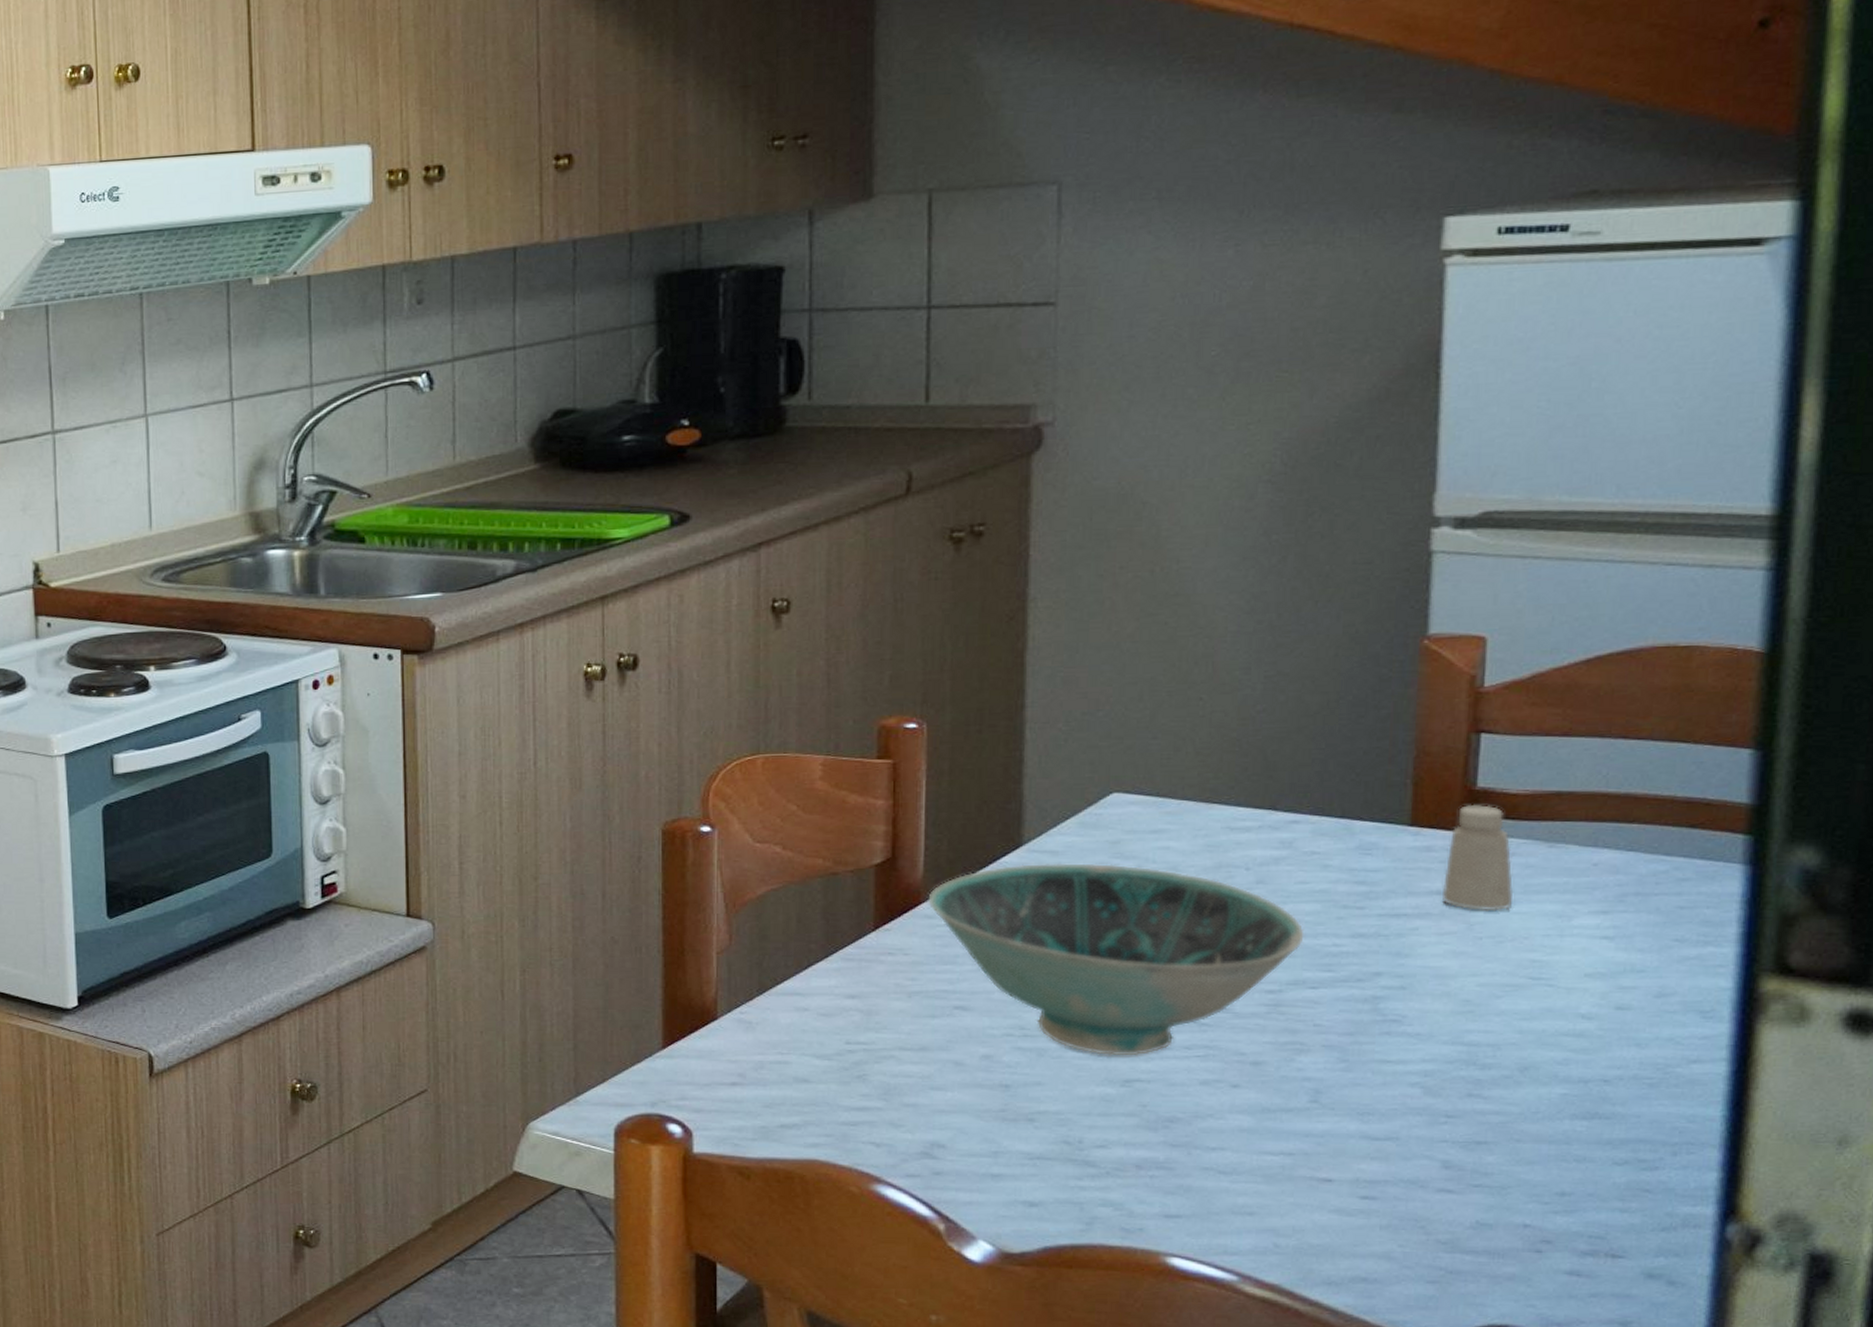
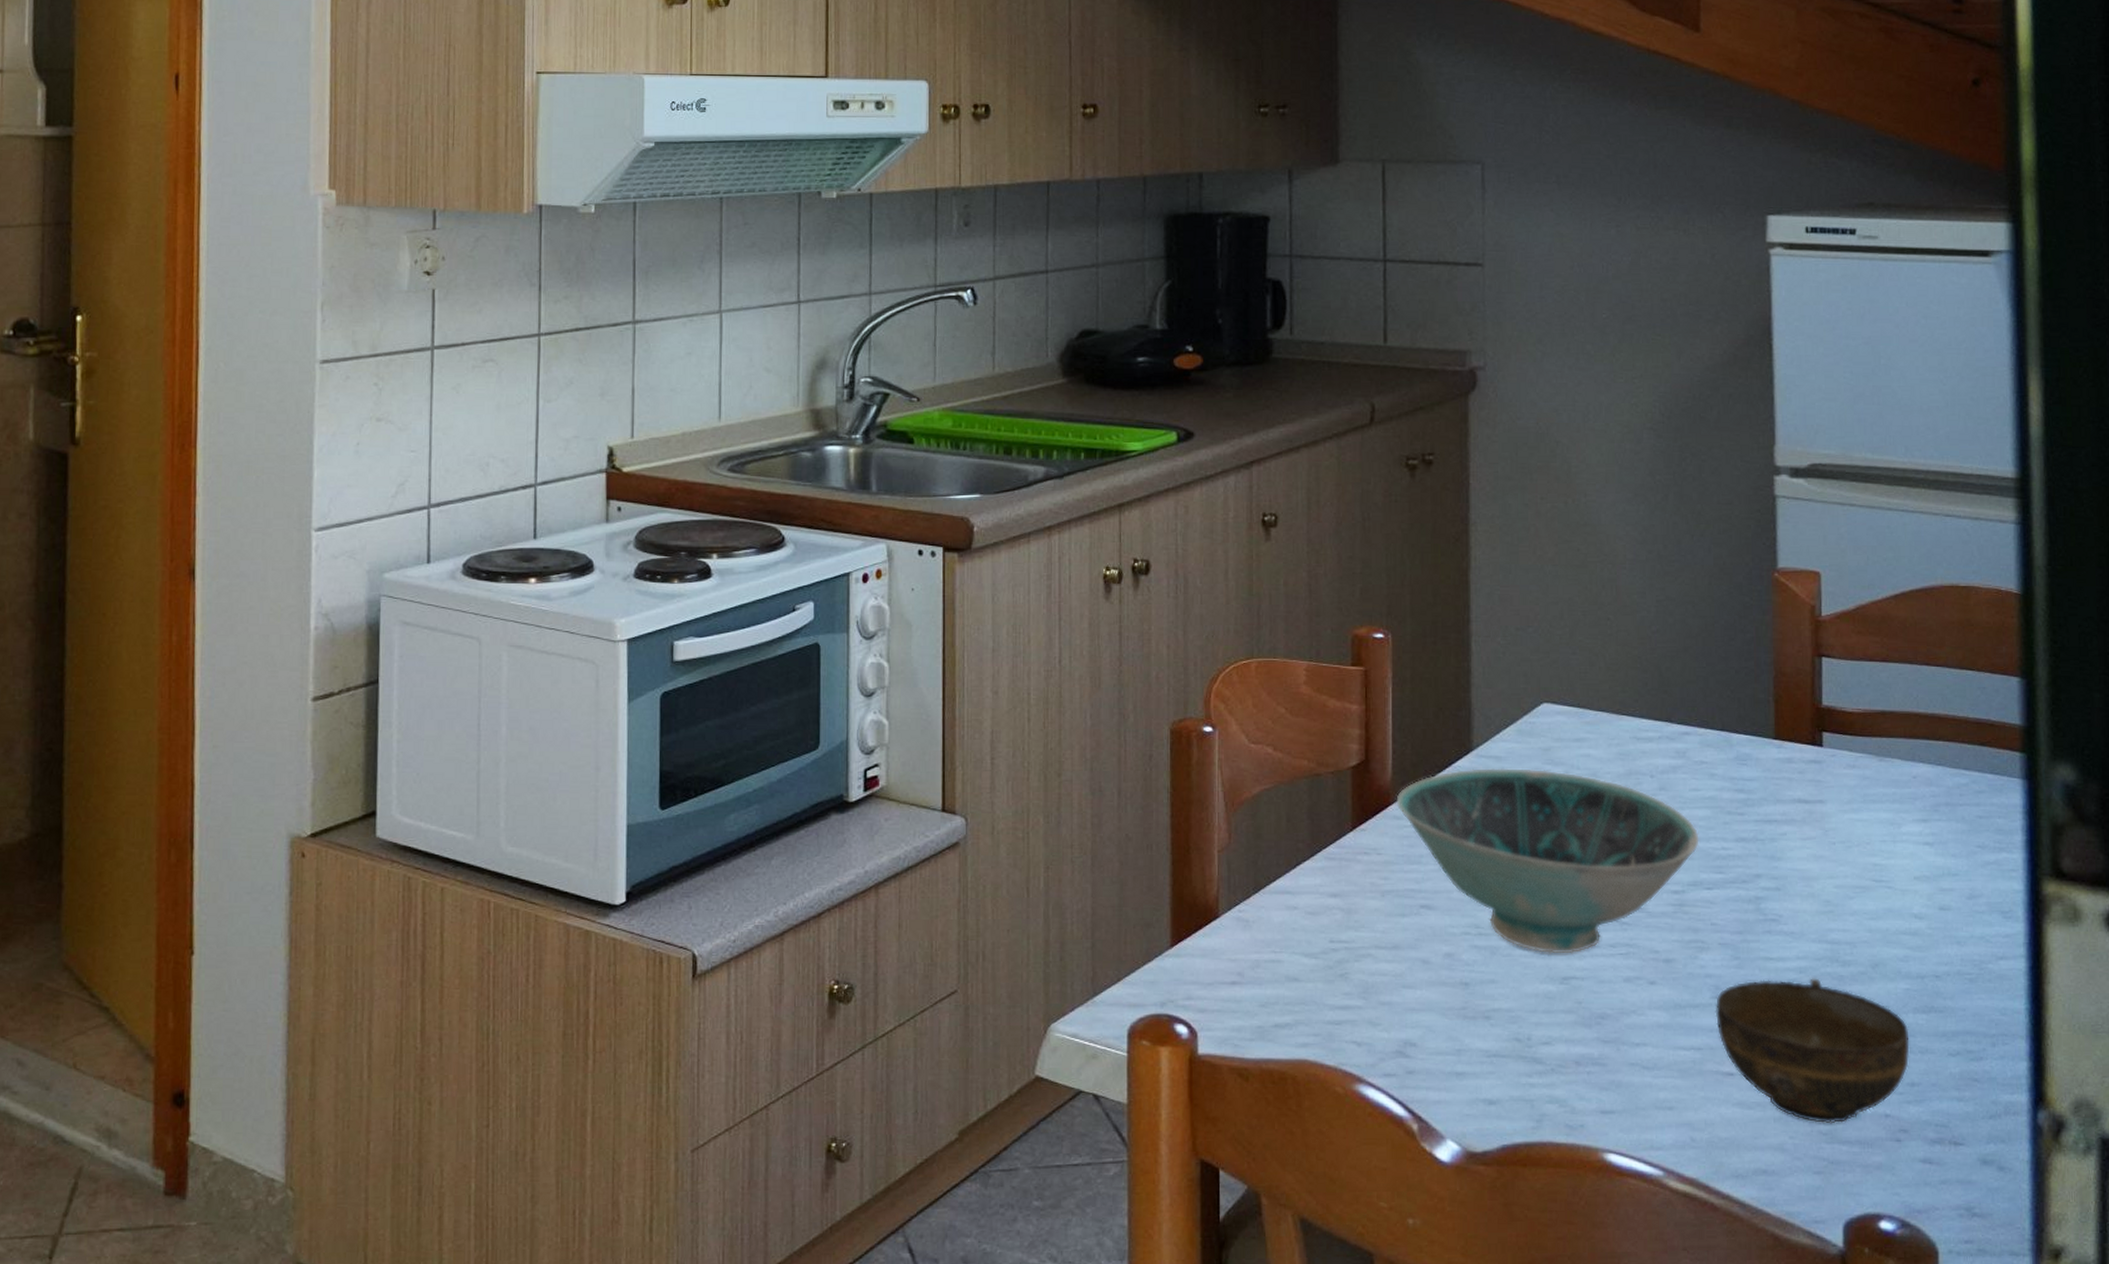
cup: none [1312,1082,1563,1233] -> present [1715,978,1910,1124]
saltshaker: present [1442,805,1514,912] -> none [1803,721,1856,819]

